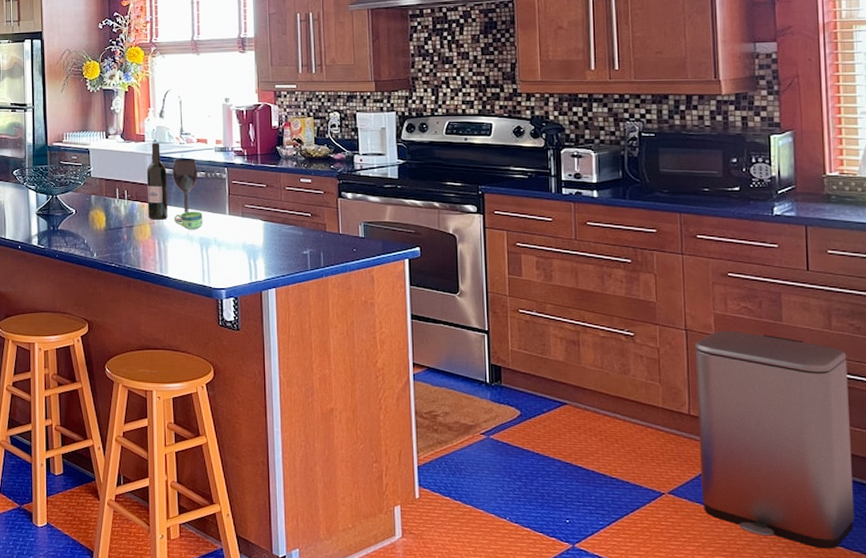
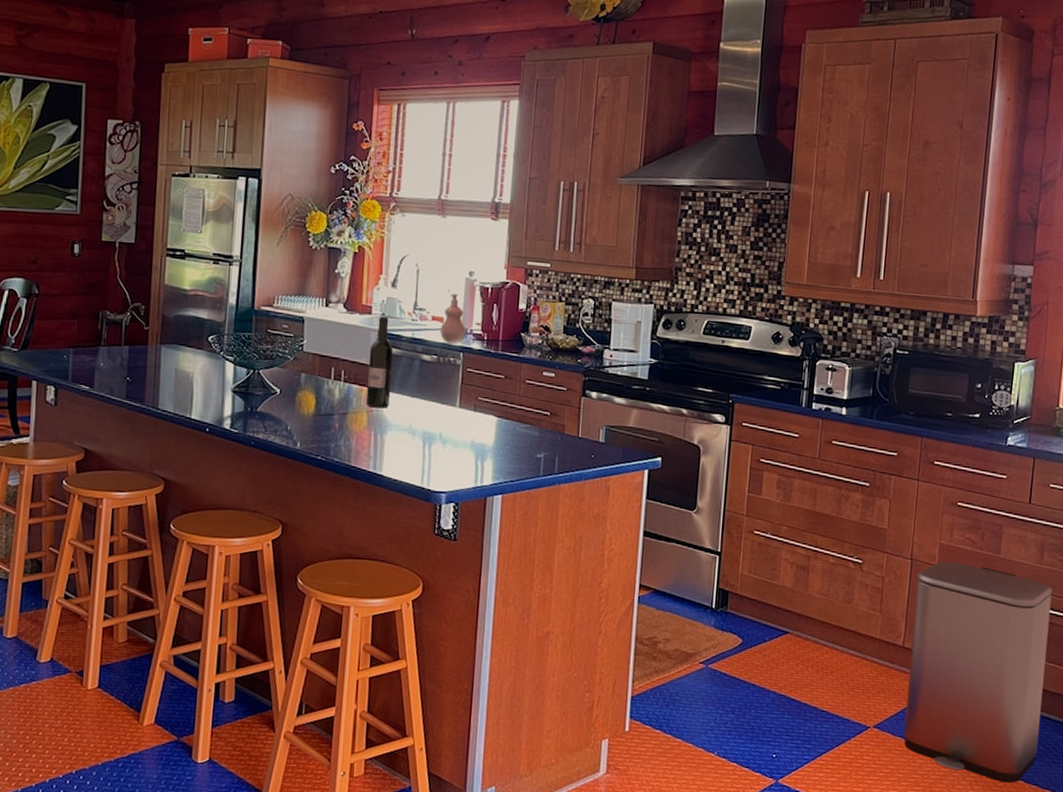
wine glass: present [172,159,198,222] -> none [398,338,430,412]
cup: present [173,211,203,231] -> none [395,400,430,424]
soap bottle: none [205,118,229,161] -> present [440,294,467,344]

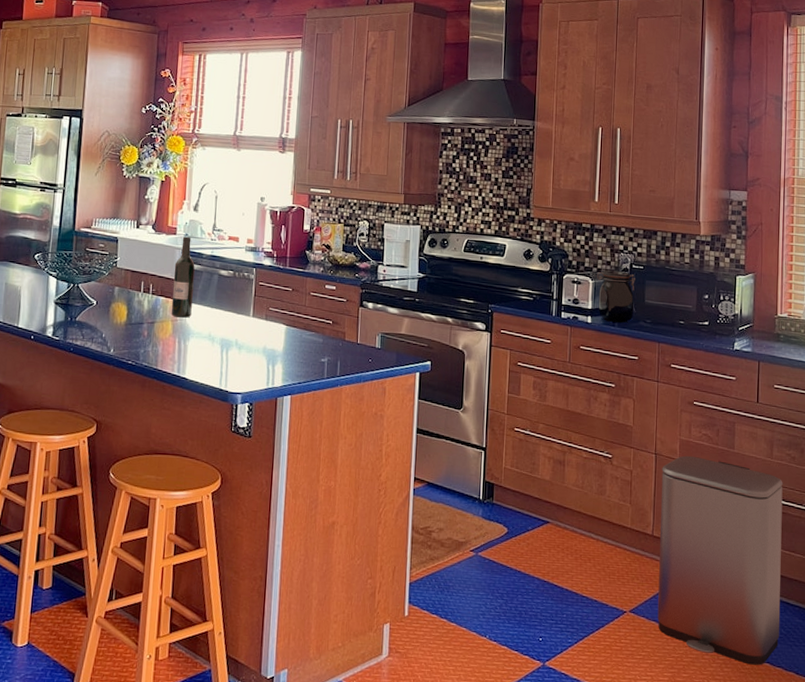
soap bottle: present [440,294,467,344] -> none [236,217,259,261]
jar: none [854,356,899,415] -> present [597,270,635,323]

